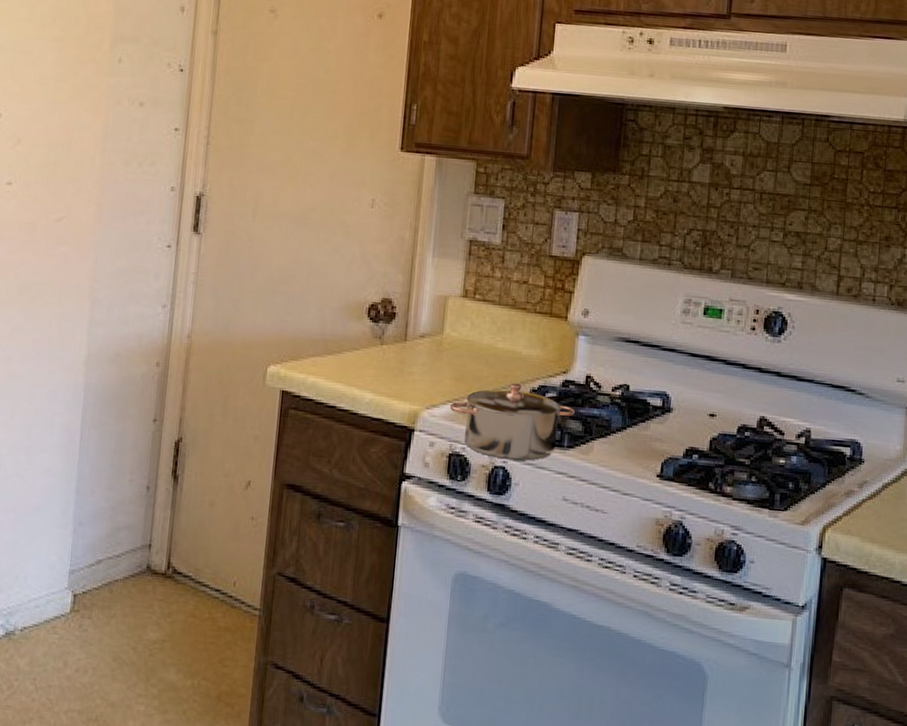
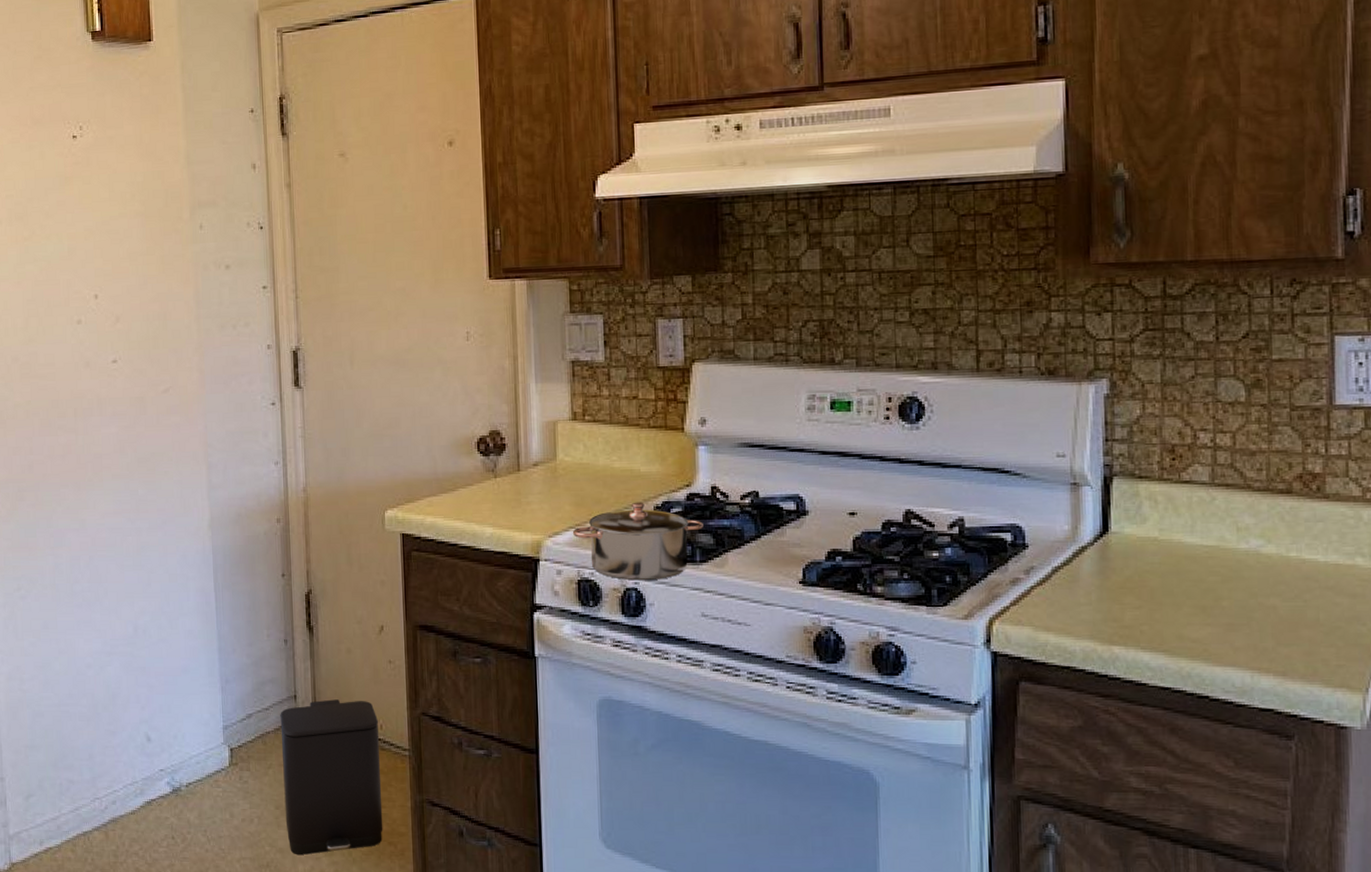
pedal bin: none [121,551,233,711] -> present [280,699,383,855]

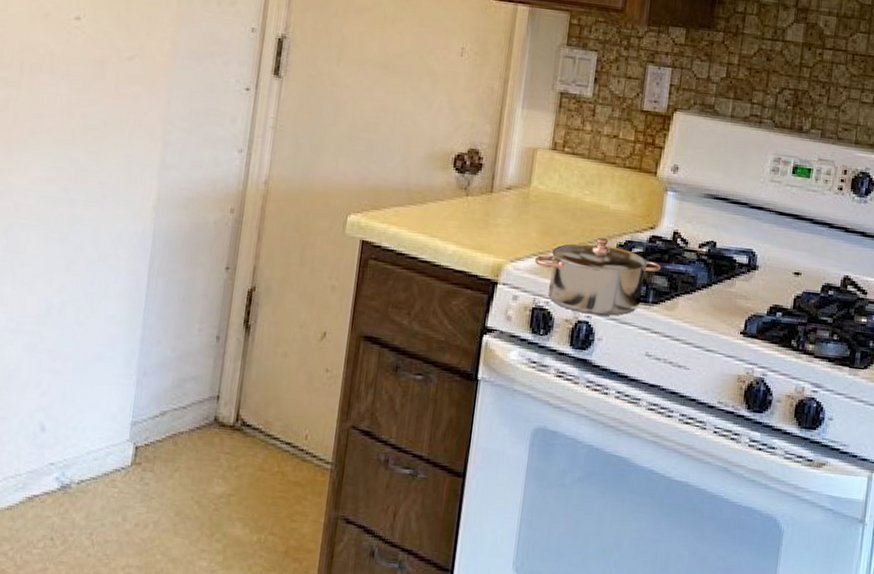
pedal bin: present [280,699,383,855] -> none [183,403,305,566]

